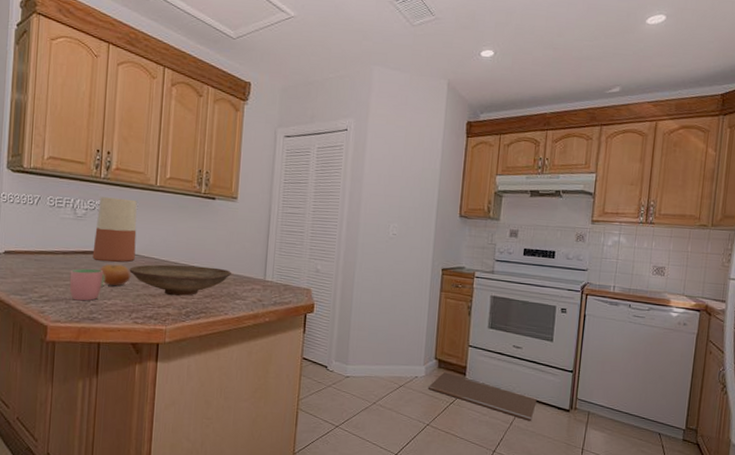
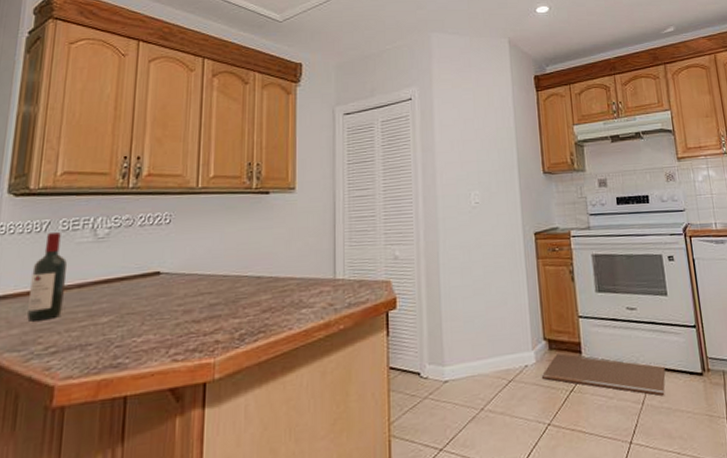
wine bottle: none [26,206,55,275] -> present [27,232,68,322]
cup: present [69,268,105,301] -> none [85,299,134,346]
vase: present [92,197,137,263] -> none [117,207,175,290]
fruit: present [99,263,131,286] -> none [126,289,168,318]
decorative bowl: present [129,264,231,296] -> none [165,273,294,318]

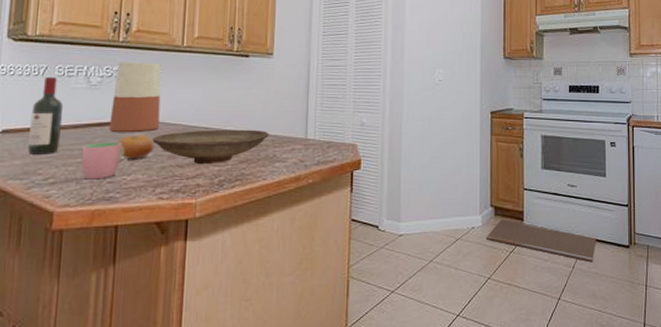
cup: none [85,299,134,346] -> present [81,142,124,180]
vase: none [117,207,175,290] -> present [109,62,161,133]
fruit: none [126,289,168,318] -> present [117,135,155,158]
decorative bowl: none [165,273,294,318] -> present [152,129,269,165]

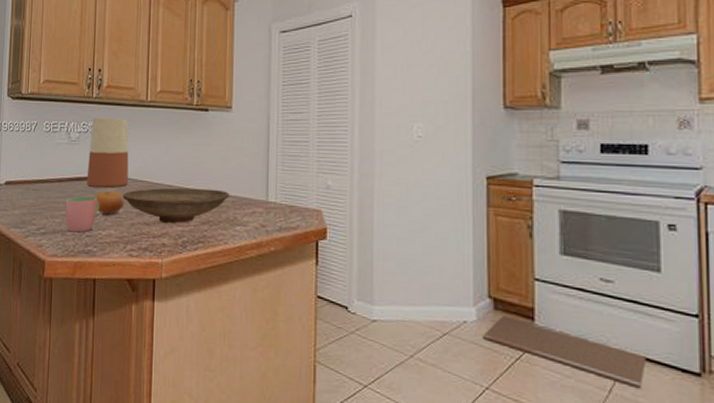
wine bottle: present [28,77,64,154] -> none [25,133,51,206]

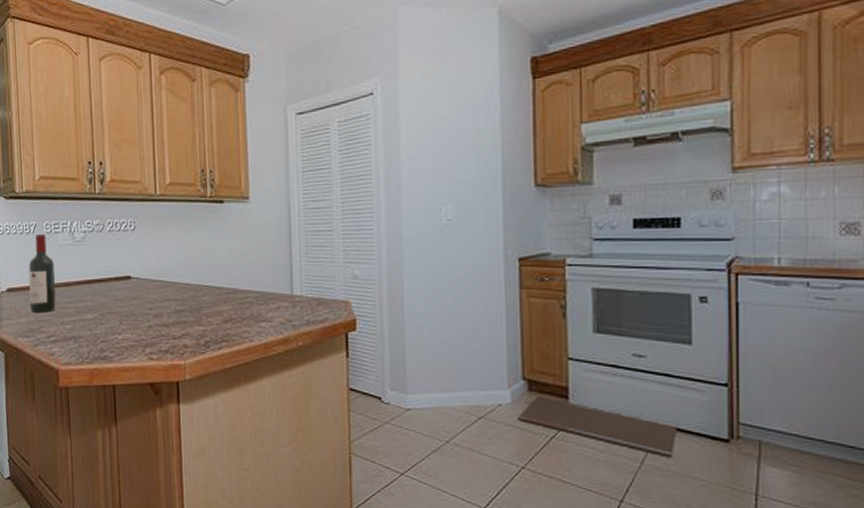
wine bottle: none [25,133,51,206] -> present [28,234,56,313]
cup: present [65,196,99,233] -> none [75,299,112,338]
vase: present [86,118,129,189] -> none [96,214,142,291]
fruit: present [93,190,125,214] -> none [105,292,140,317]
decorative bowl: present [122,188,229,224] -> none [137,285,252,324]

